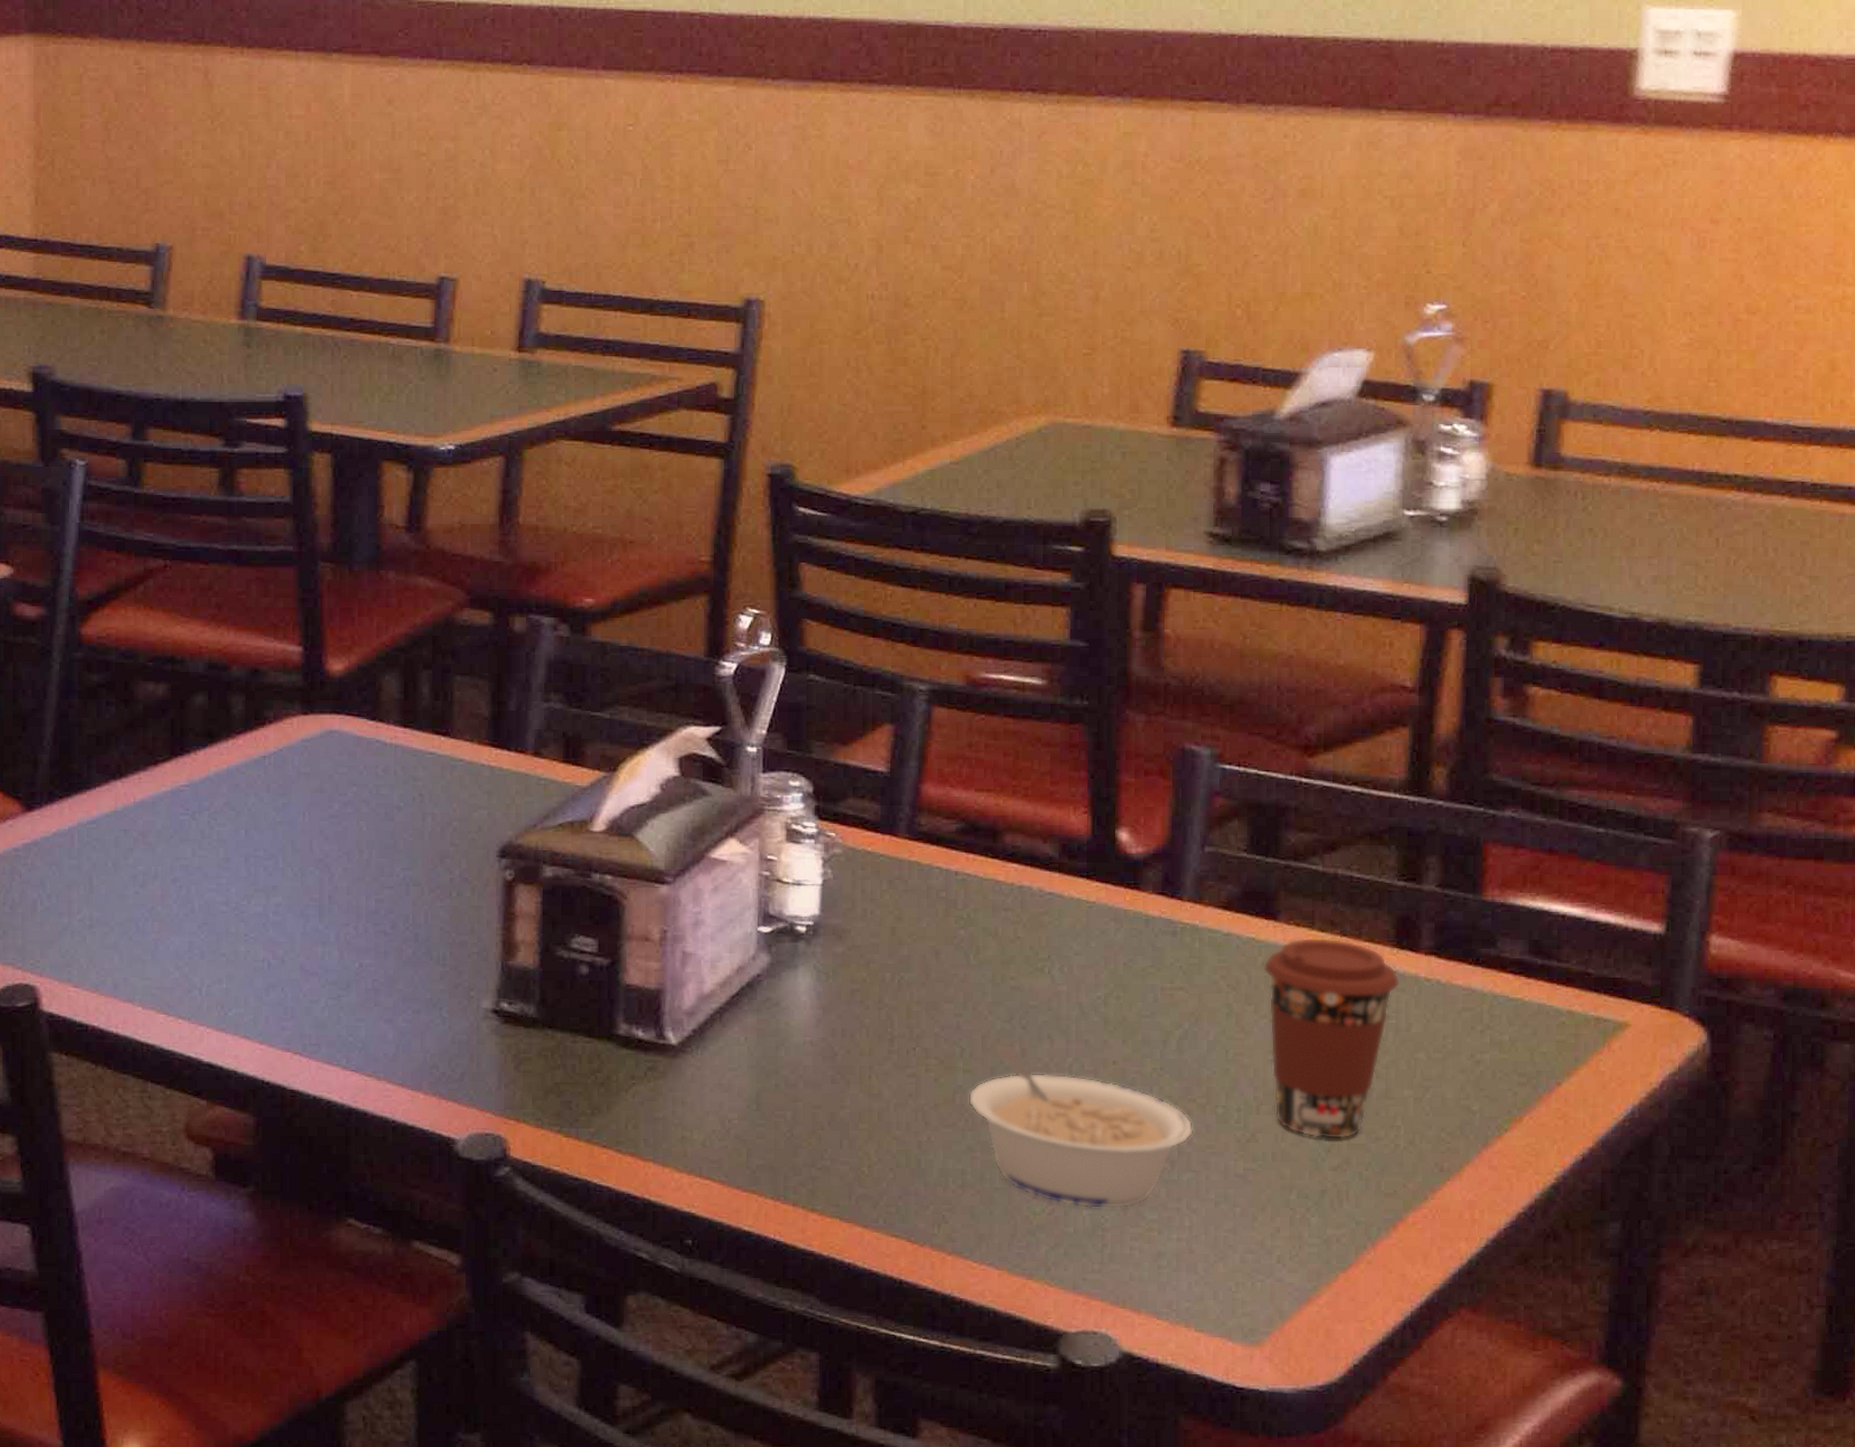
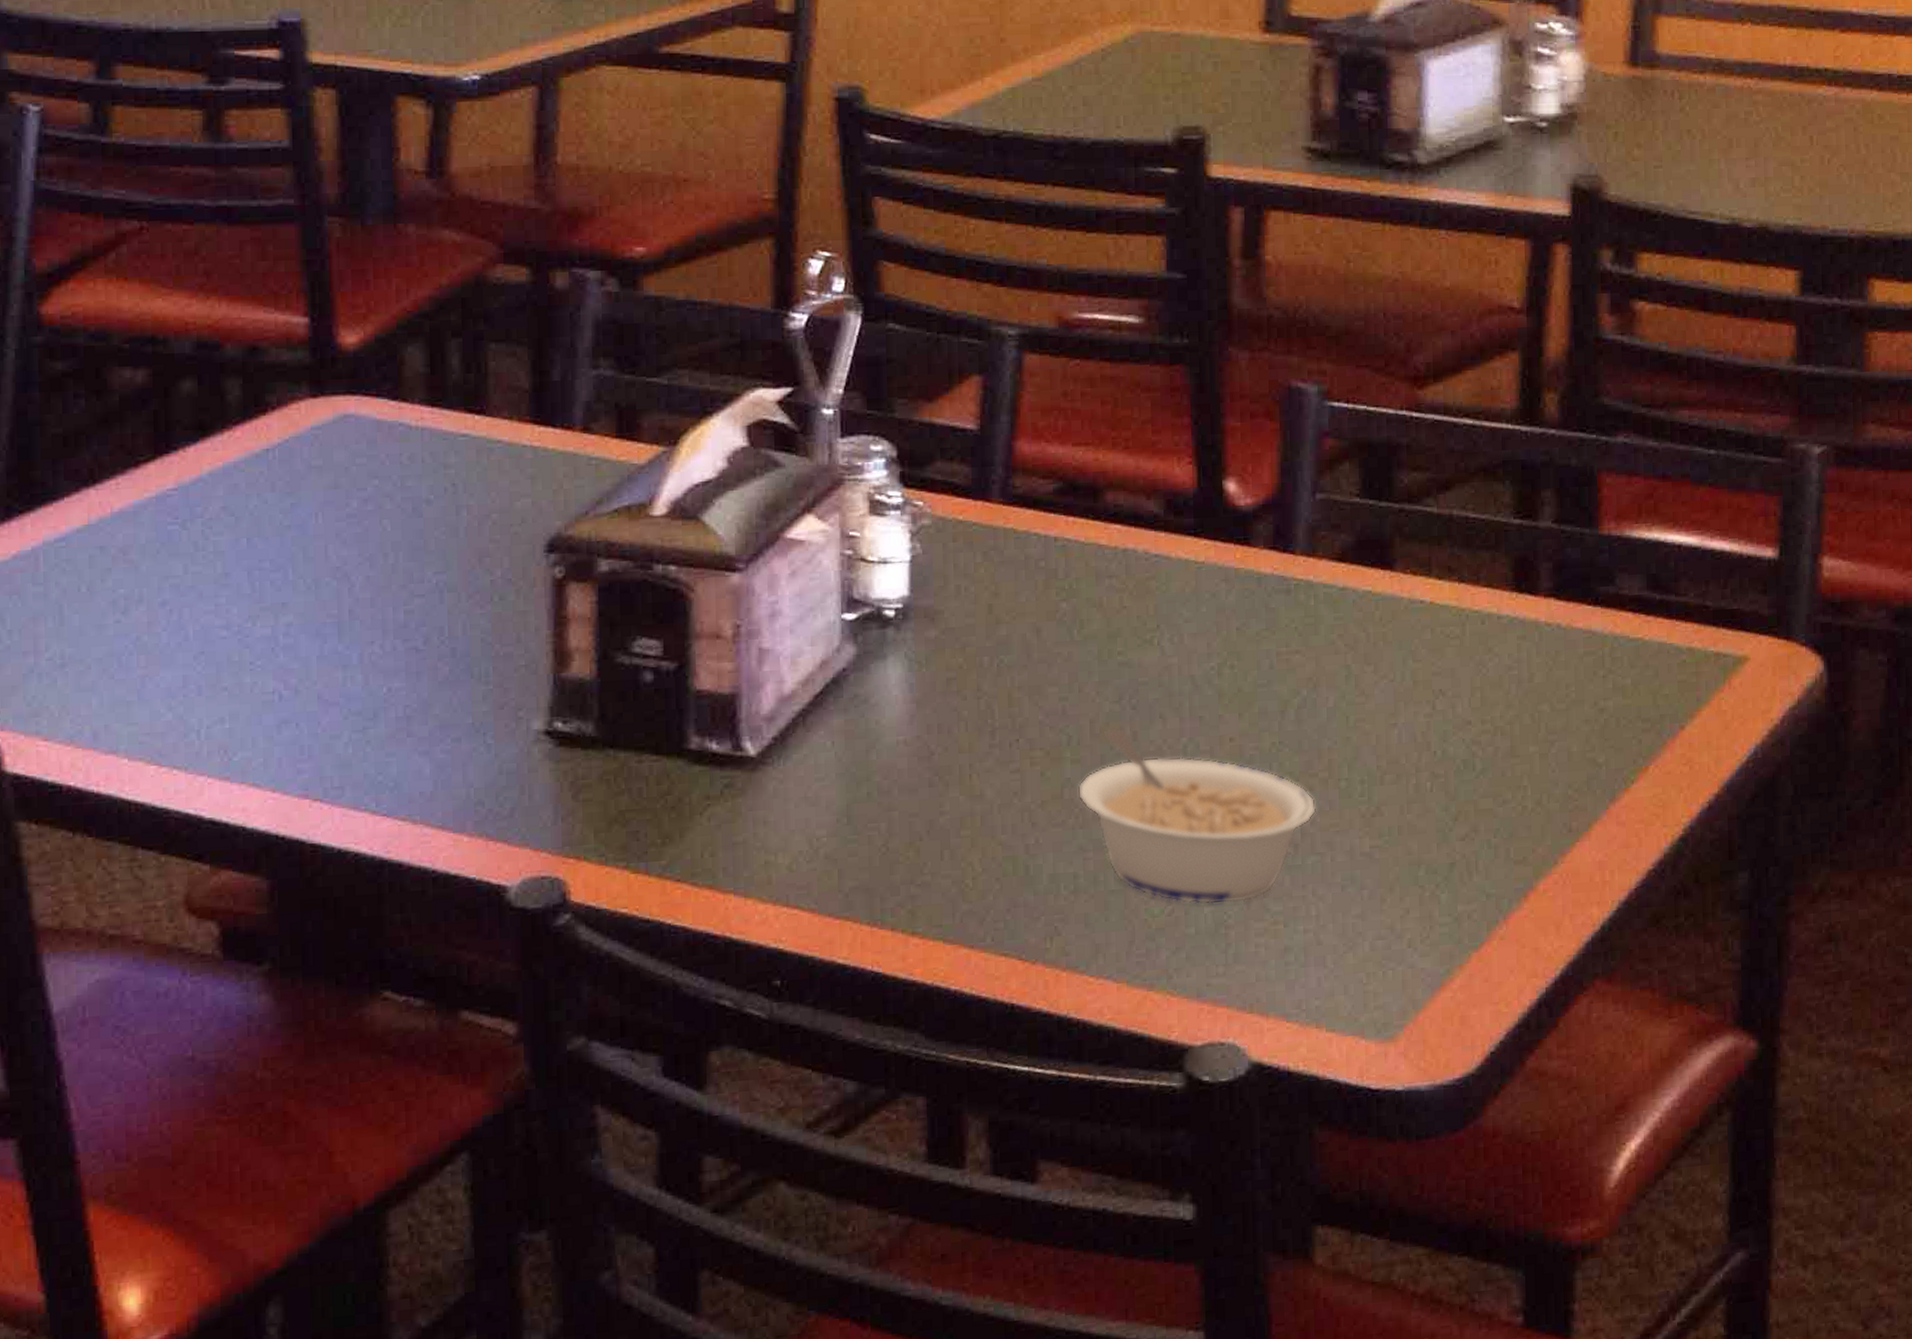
coffee cup: present [1263,937,1401,1140] -> none [1381,585,1521,807]

